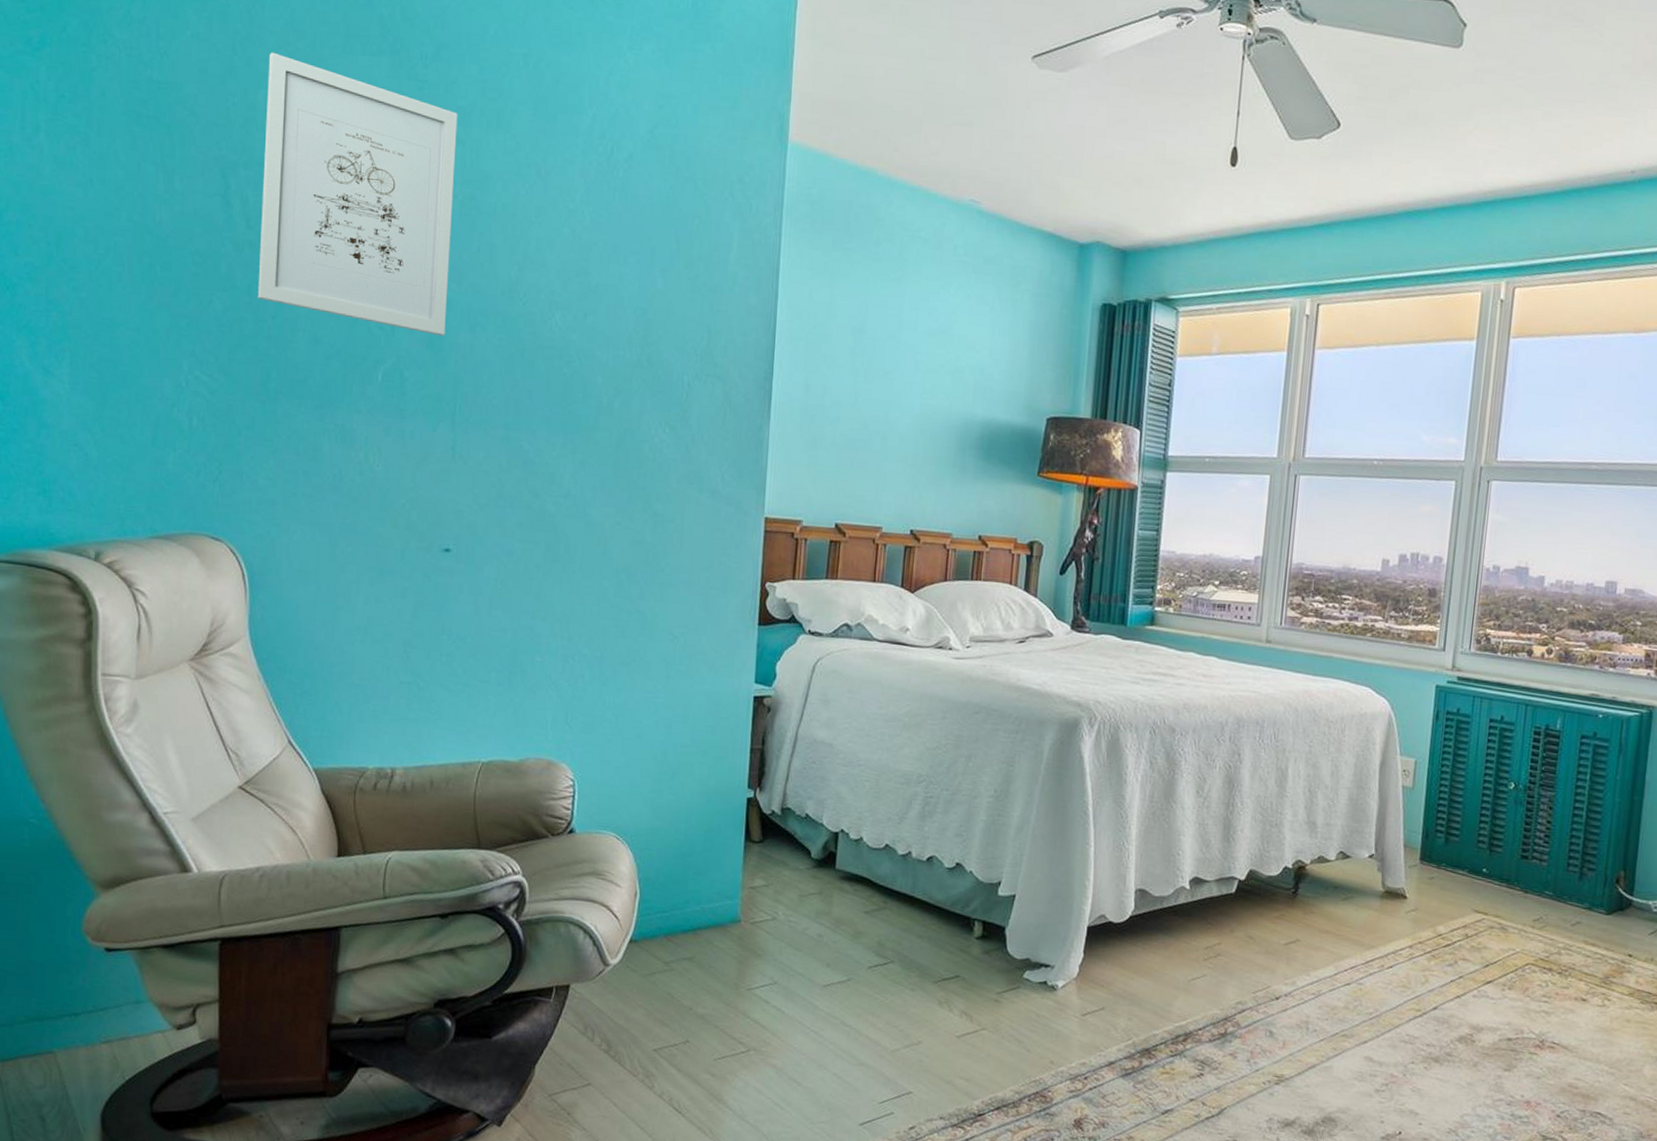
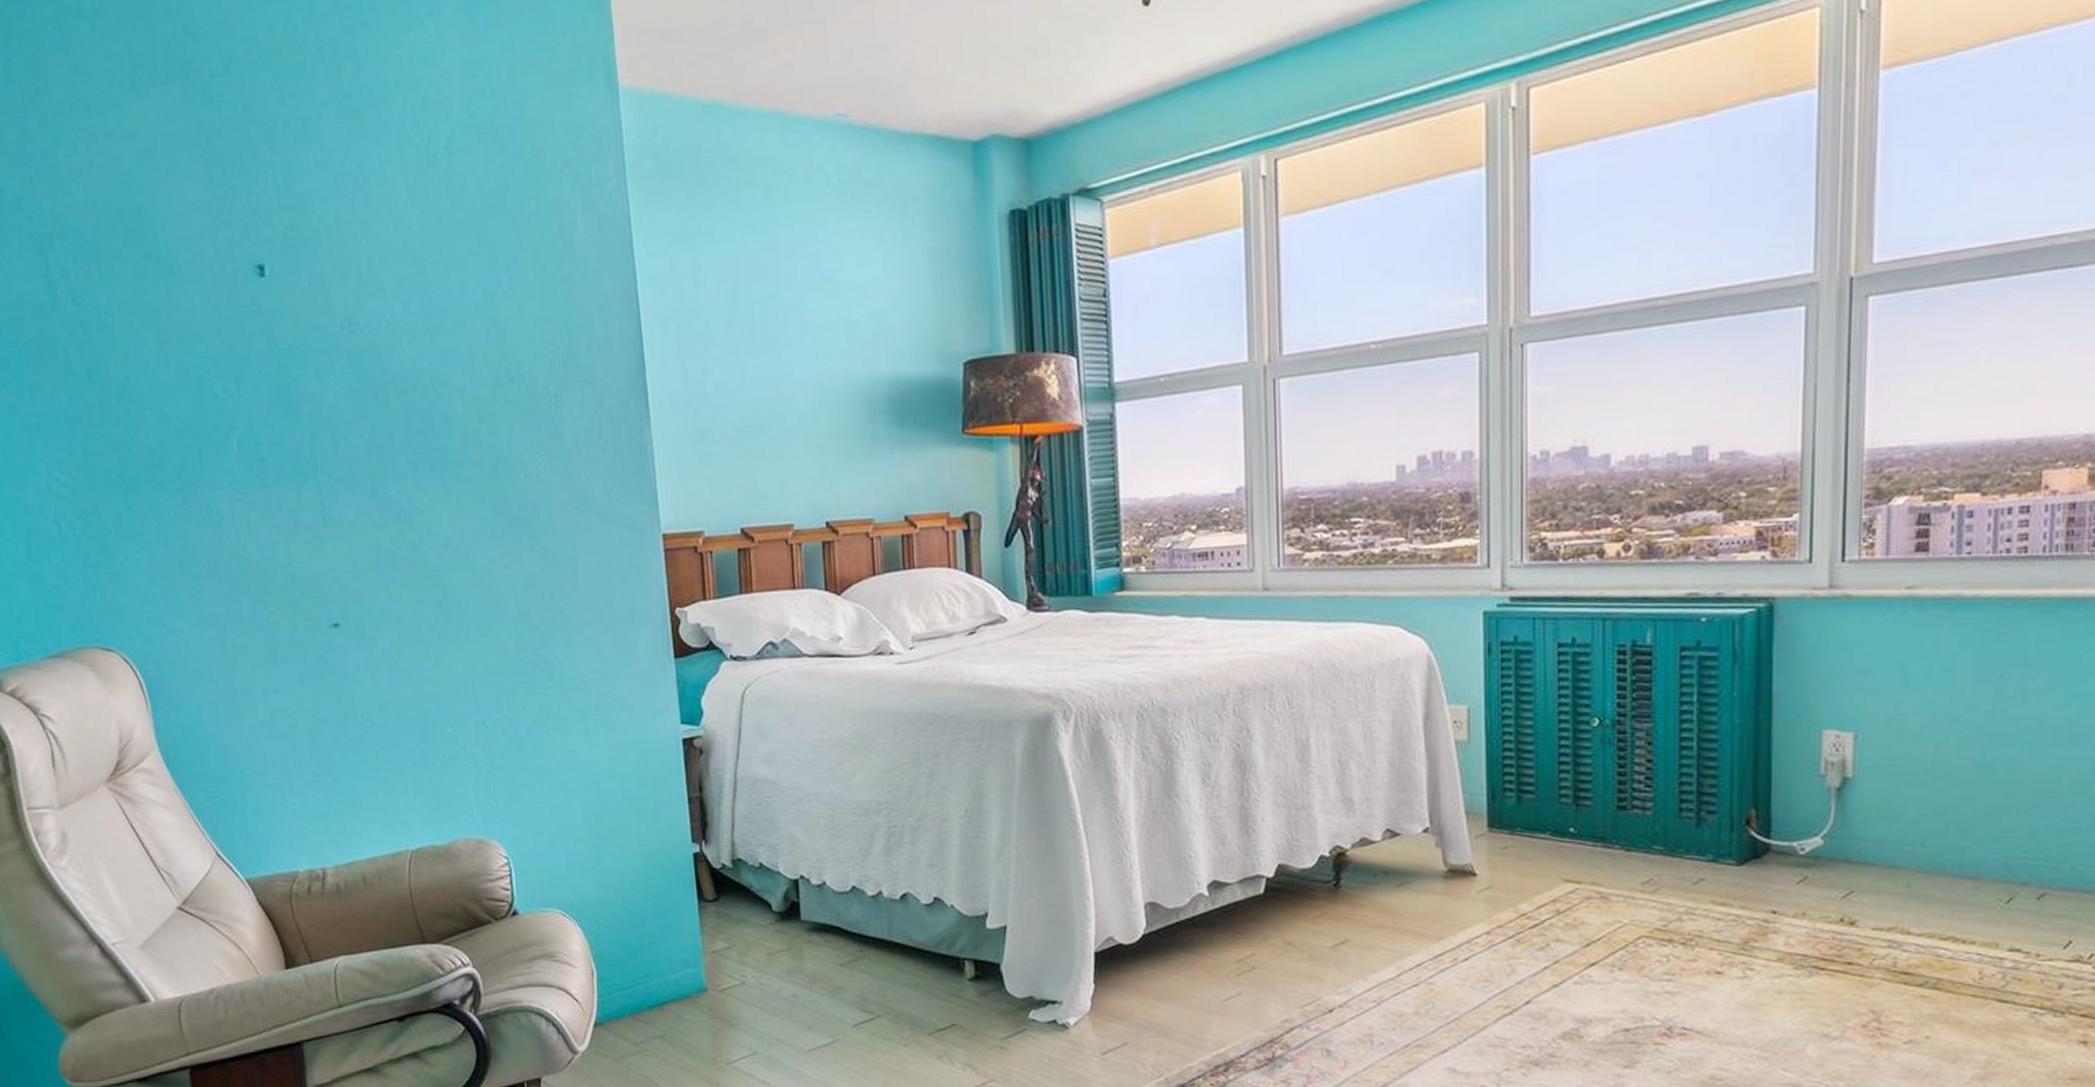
wall art: present [257,52,458,336] -> none [60,103,292,389]

